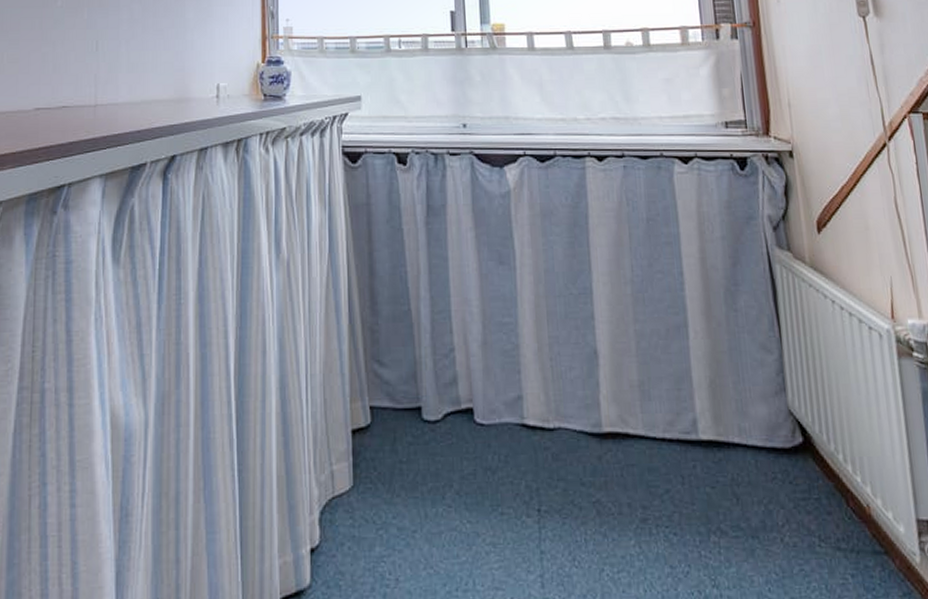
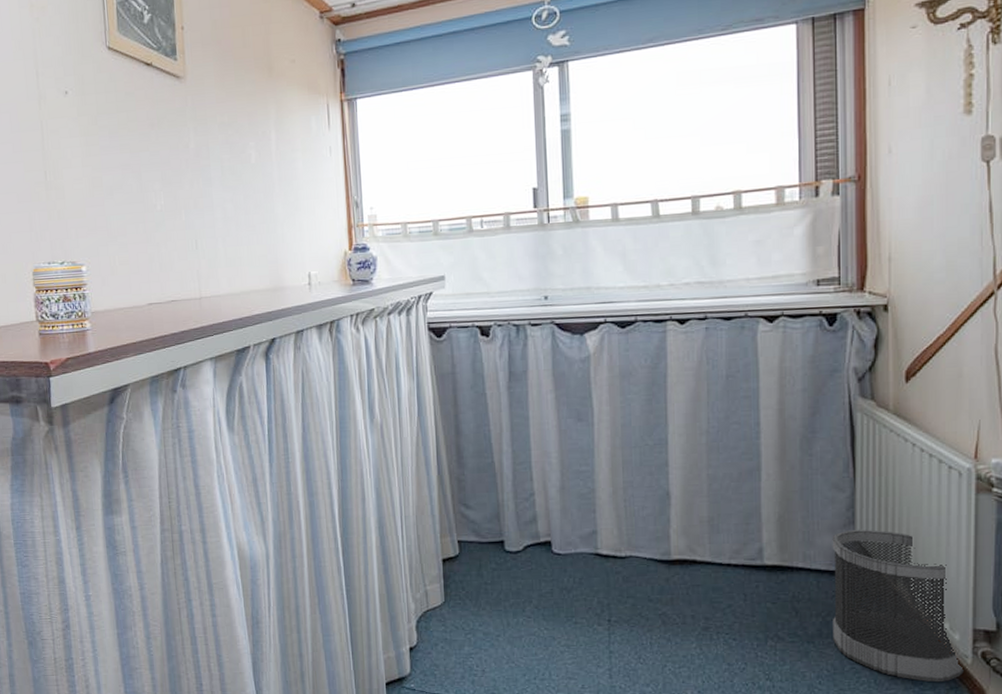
wastebasket: none [765,397,914,588] -> present [832,529,964,683]

